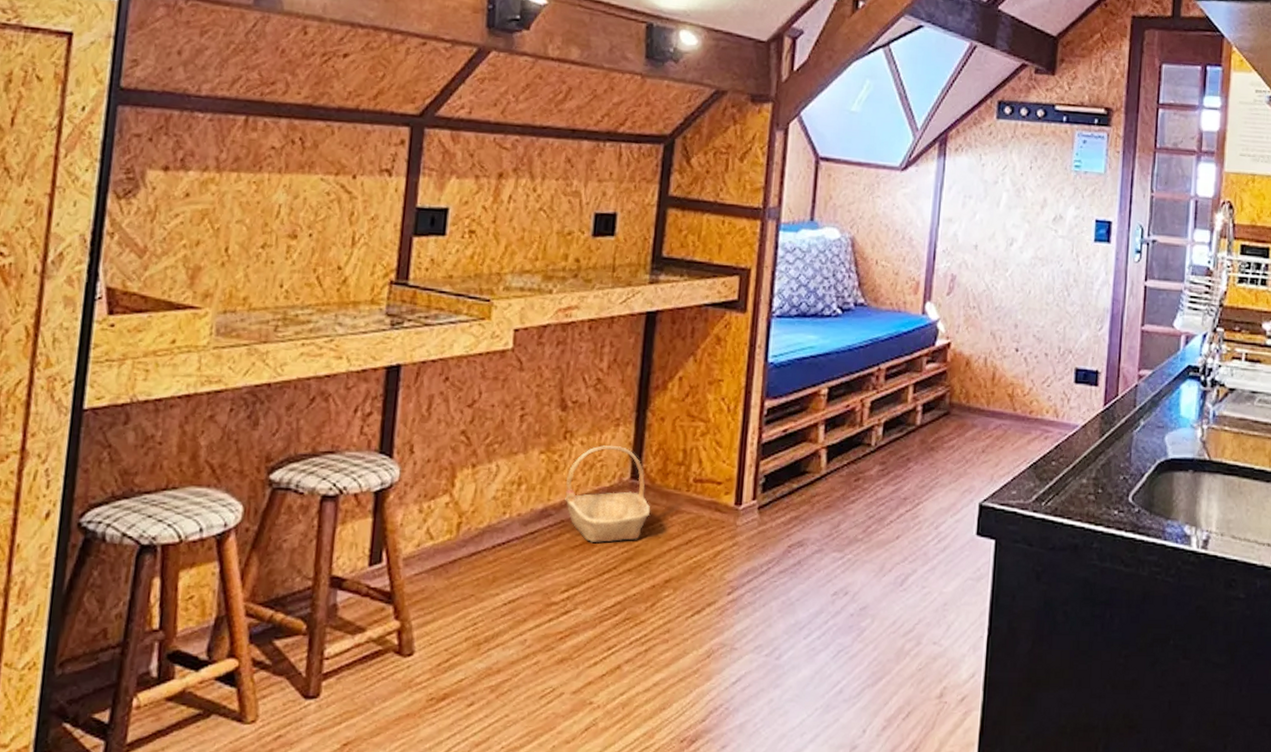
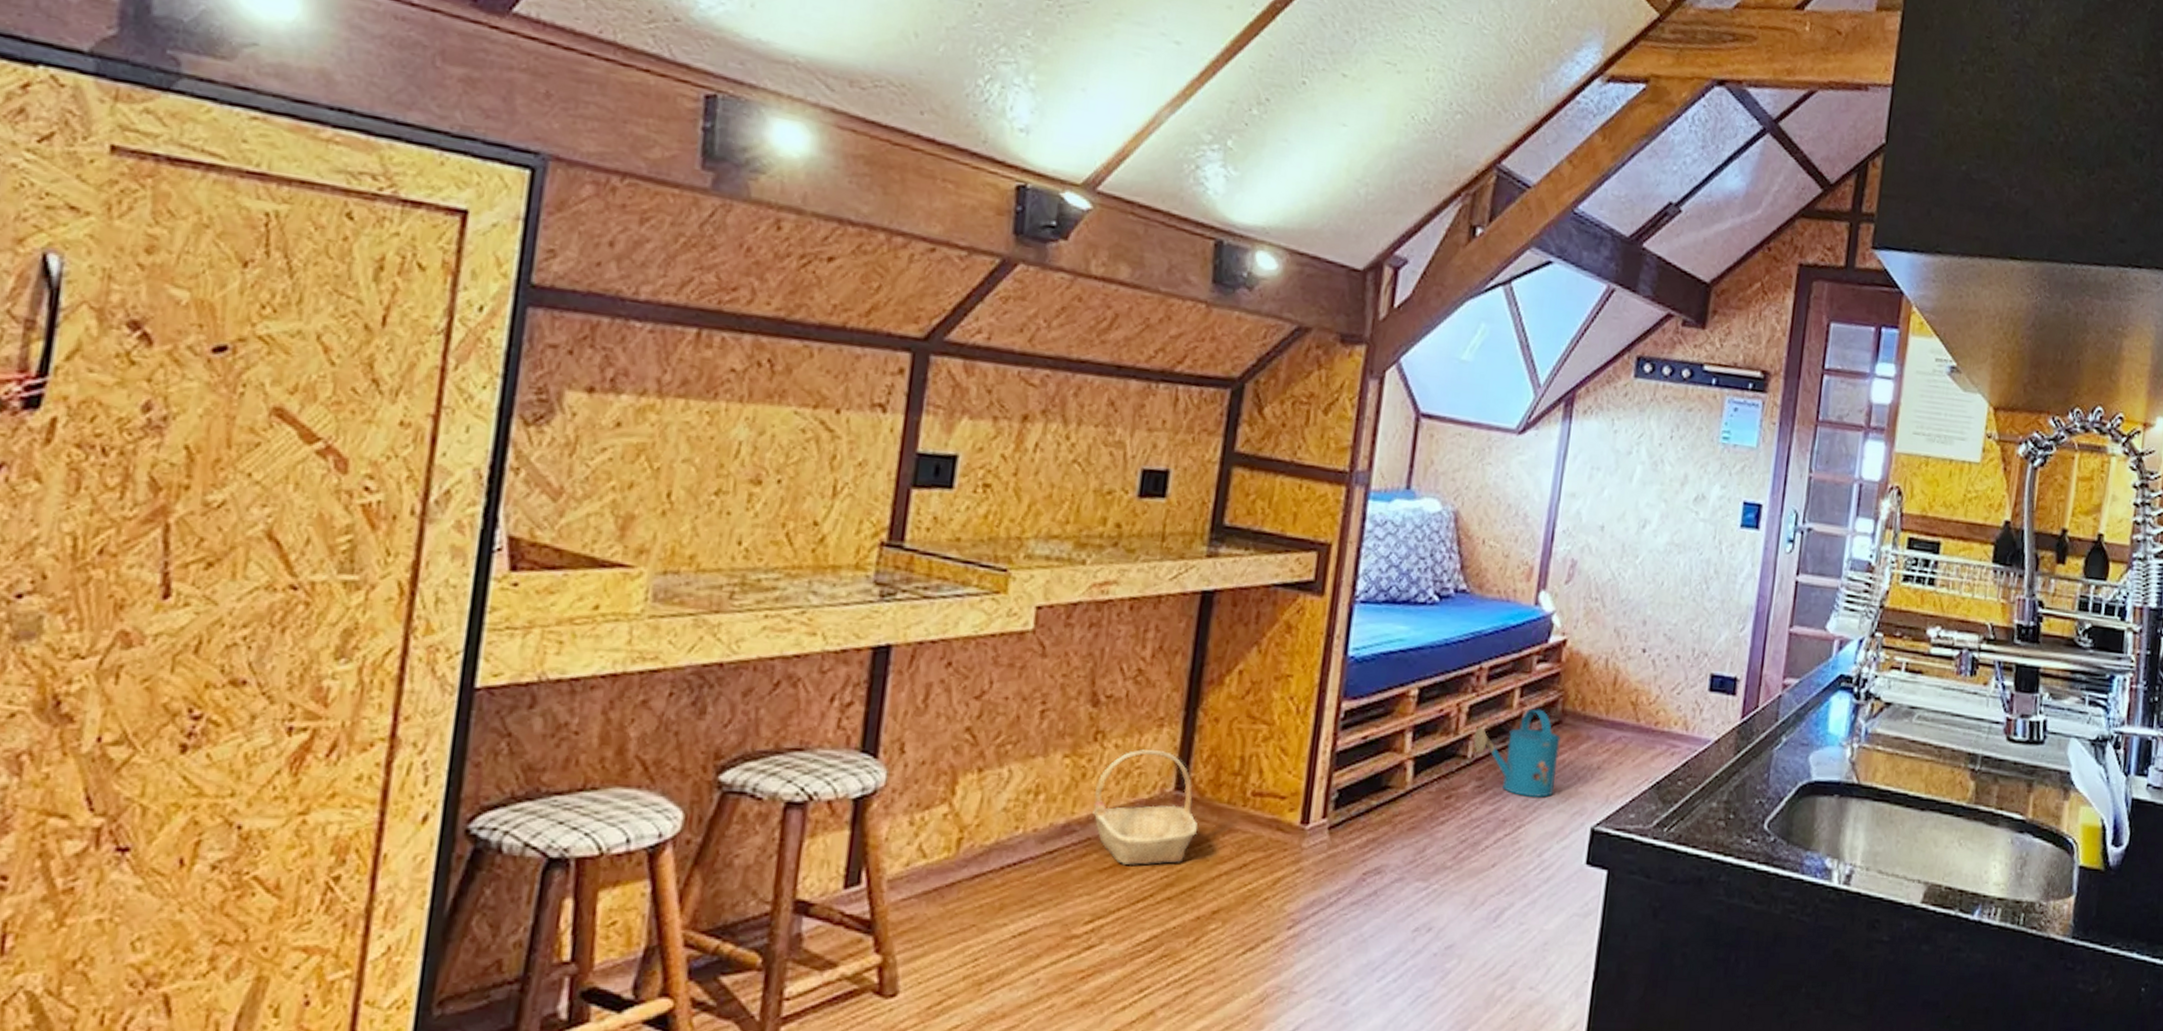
watering can: none [876,402,950,479] -> present [1473,708,1561,799]

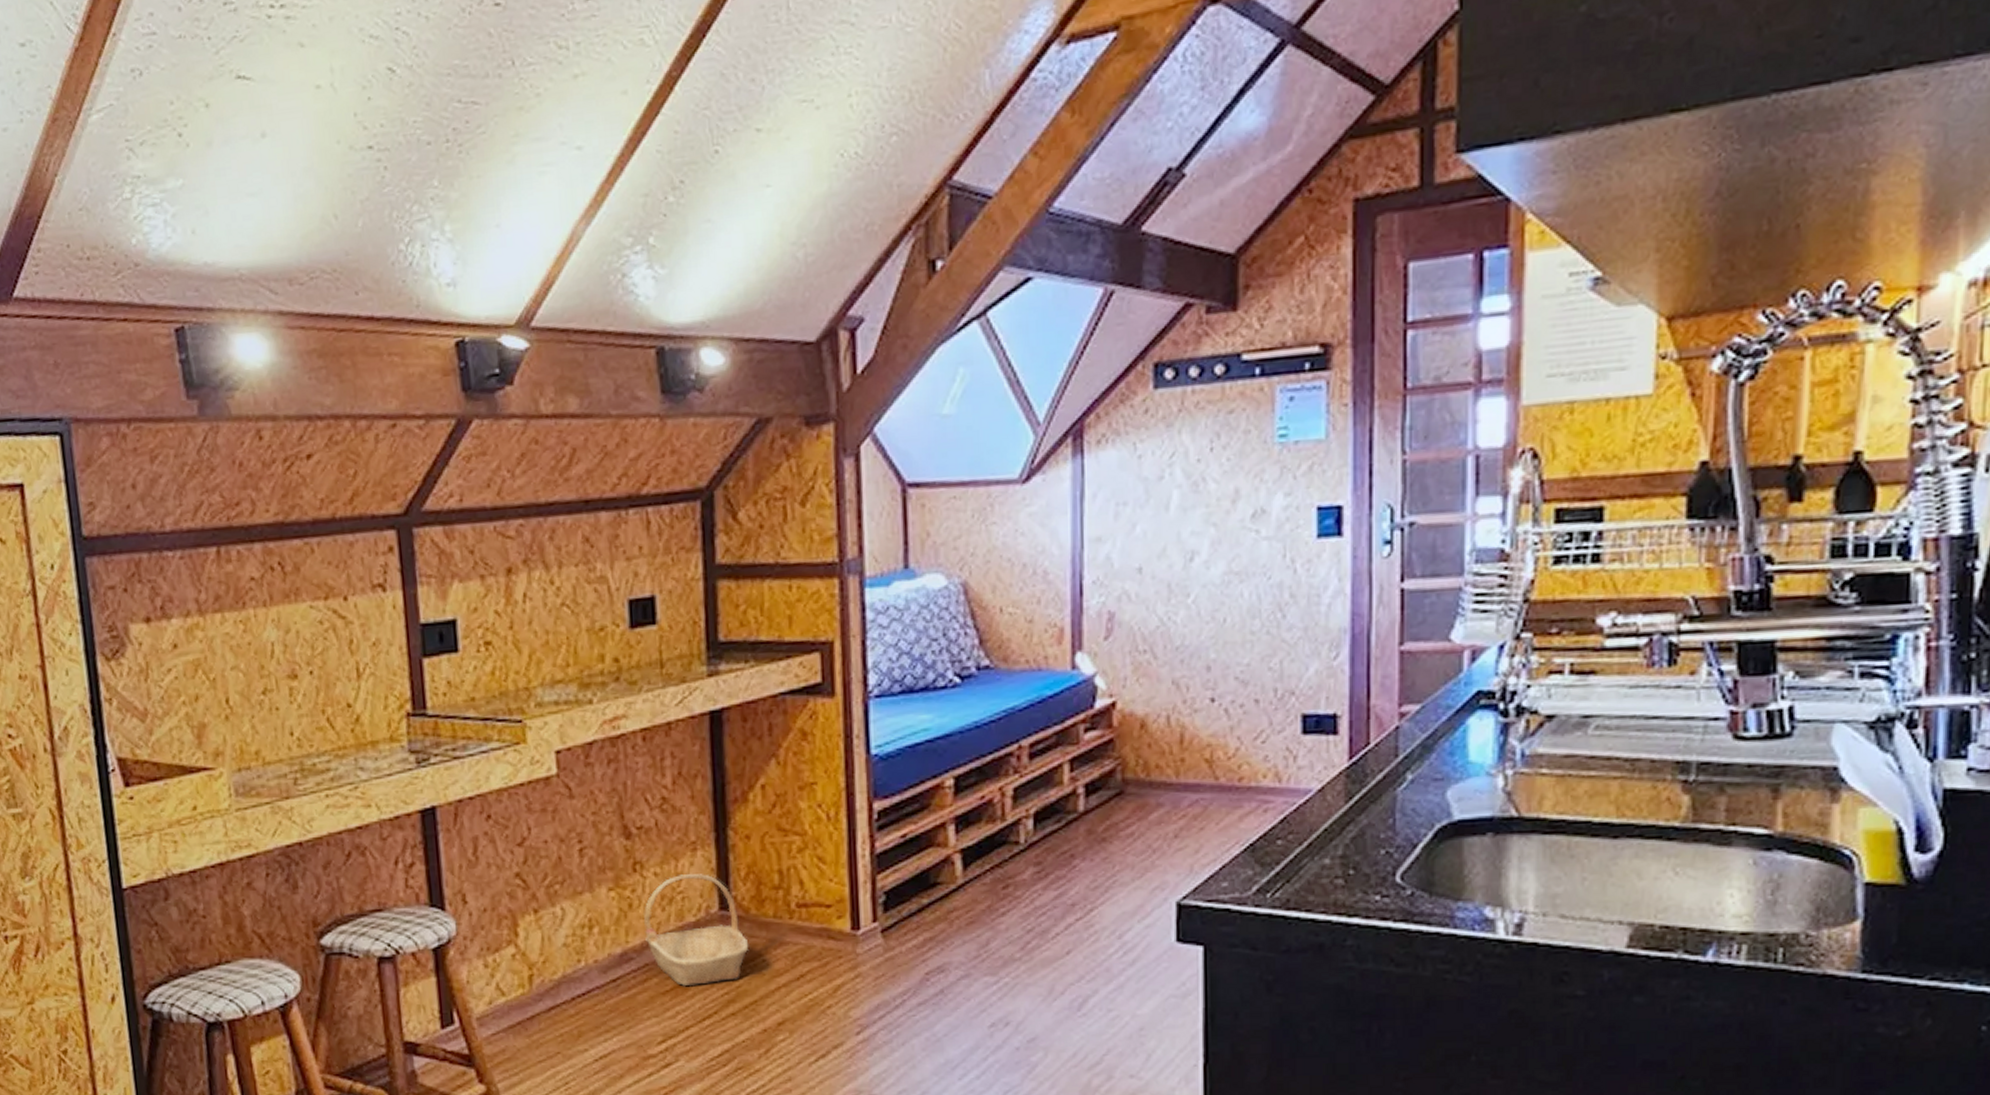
watering can: present [1473,708,1561,799] -> none [1024,781,1127,878]

